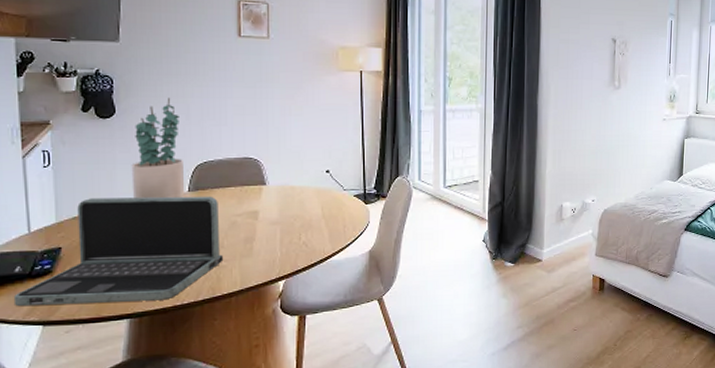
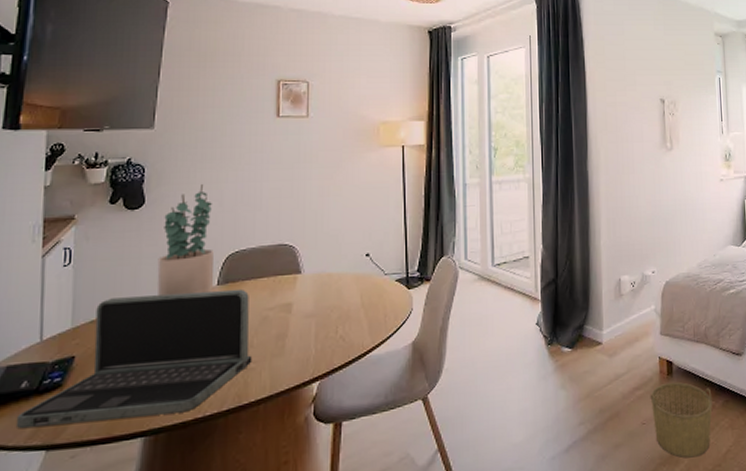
basket: none [582,296,638,360] -> present [650,382,713,458]

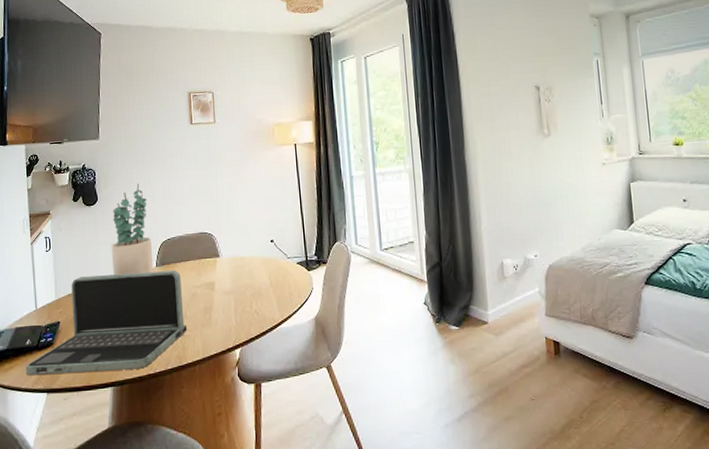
basket: present [650,382,713,458] -> none [538,361,604,435]

